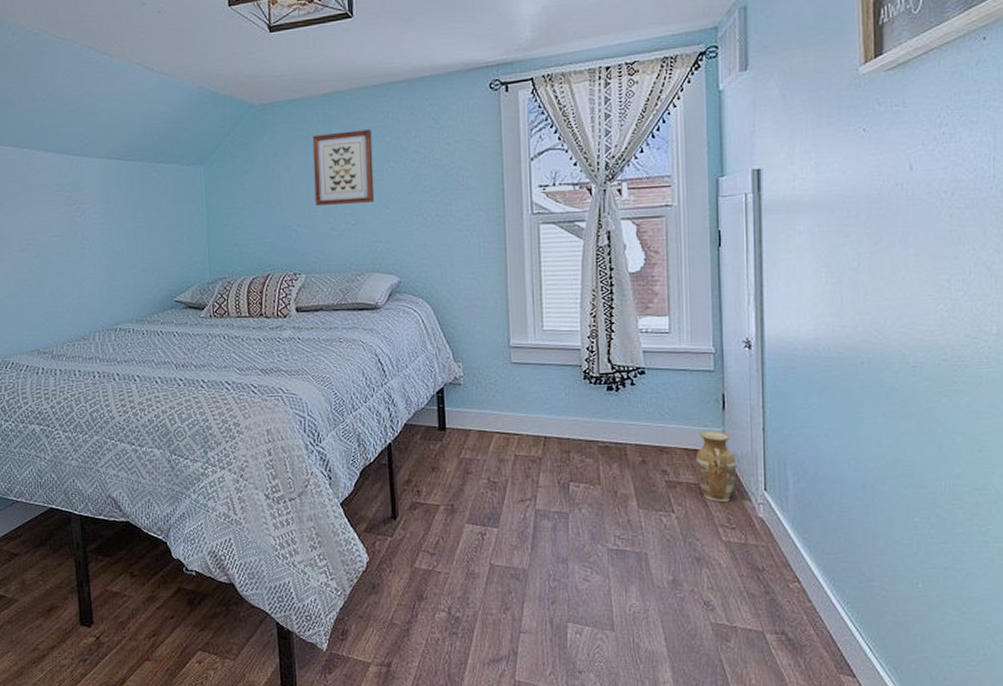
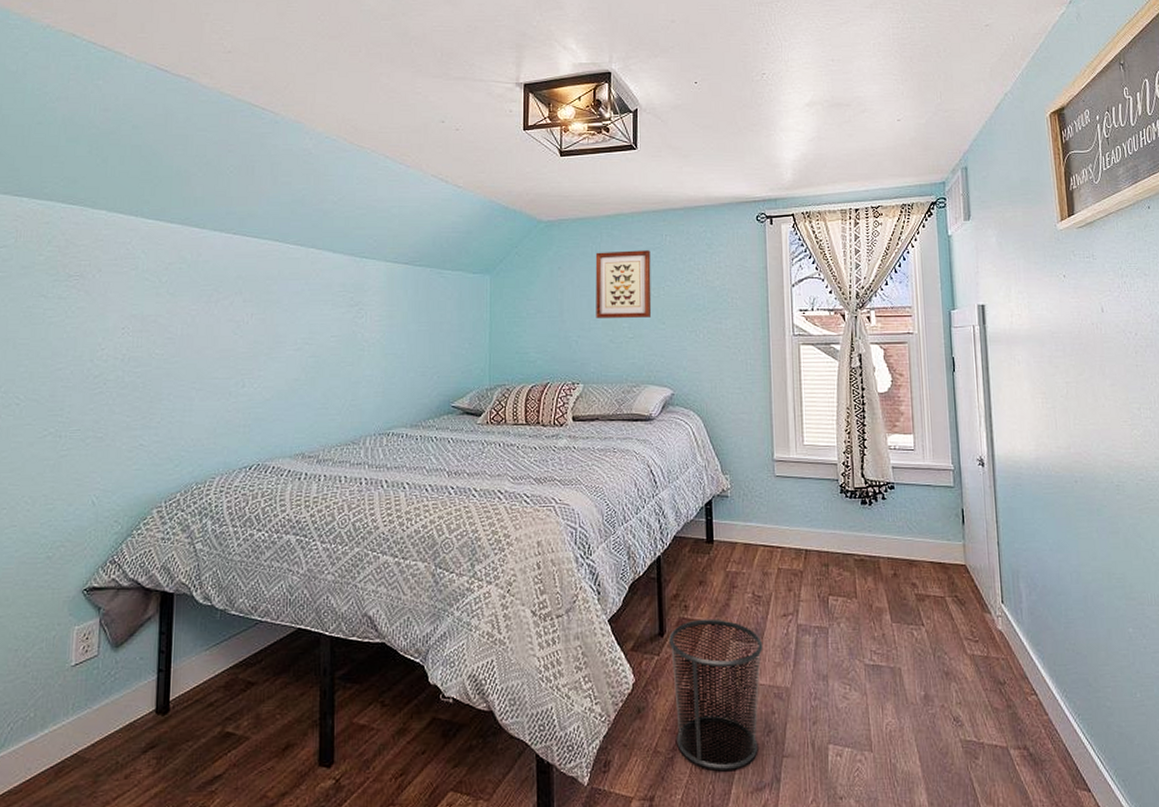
waste bin: none [402,503,500,643] -> present [669,619,763,770]
vase: present [695,431,737,503] -> none [941,545,978,616]

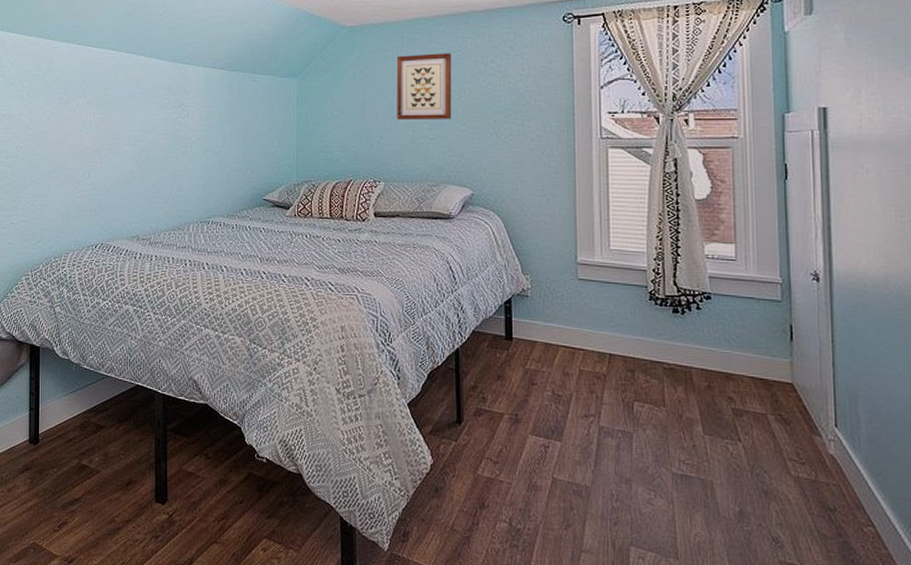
waste bin: present [669,619,763,770] -> none [467,411,563,557]

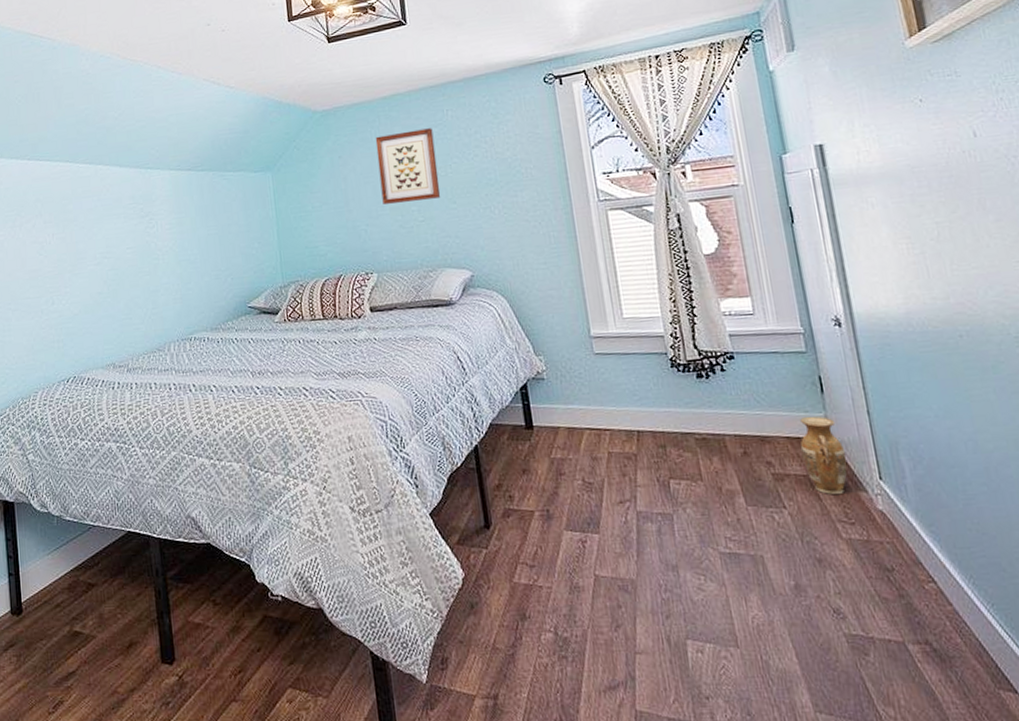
vase: none [762,361,806,436] -> present [800,416,848,495]

